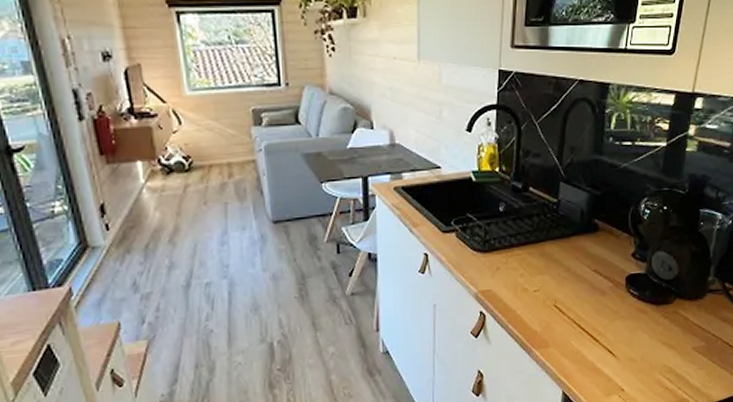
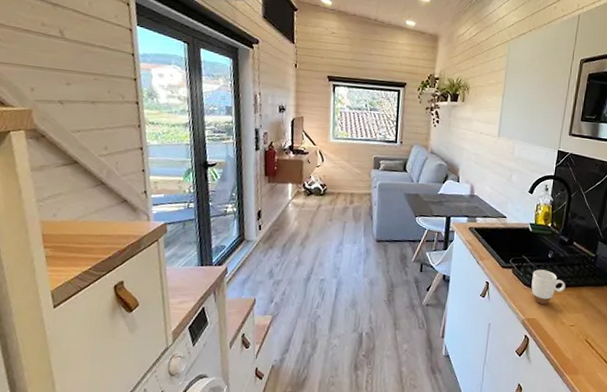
mug: none [482,227,524,271] -> present [531,269,566,304]

